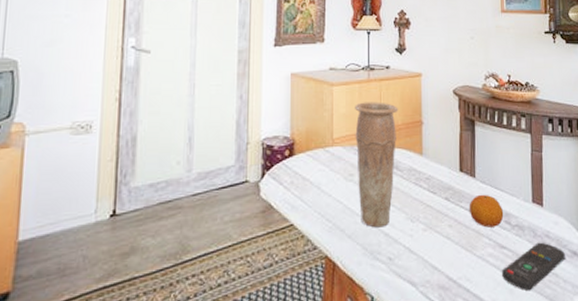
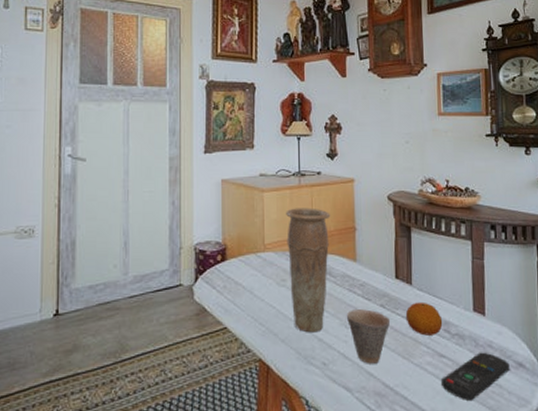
cup: none [412,202,455,258] -> present [346,309,391,364]

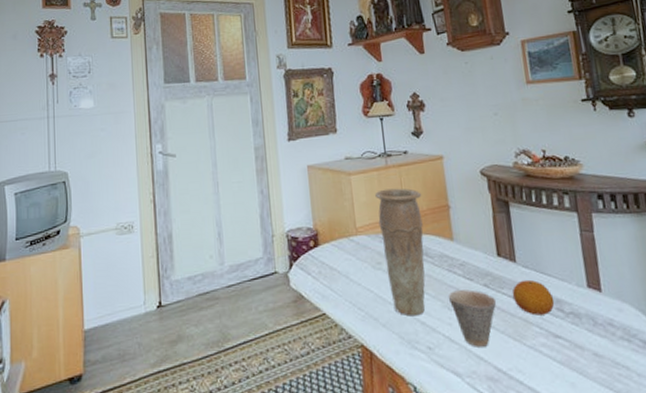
remote control: present [441,352,510,402] -> none [559,331,637,385]

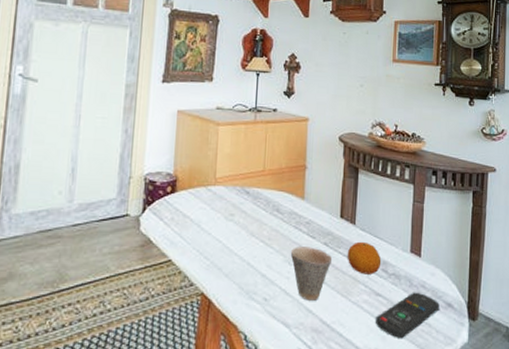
vase: present [375,188,426,316] -> none [238,143,283,268]
remote control: none [559,331,637,385] -> present [376,292,439,339]

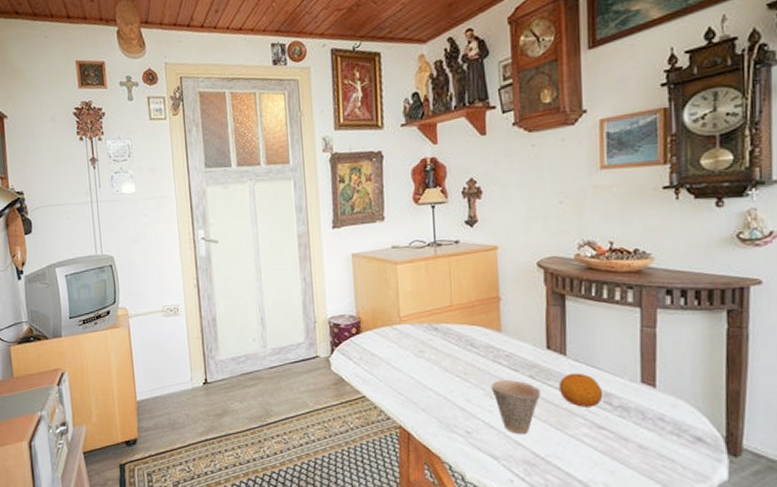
remote control: present [376,292,439,339] -> none [601,425,685,475]

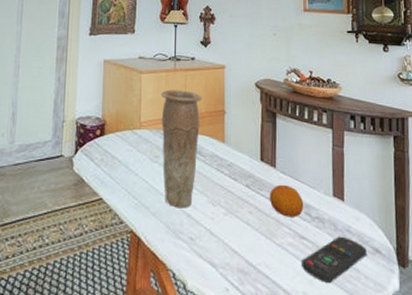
vase: none [422,278,471,403] -> present [161,89,202,208]
cup: present [490,380,541,434] -> none [213,188,255,242]
remote control: none [601,425,685,475] -> present [302,236,367,284]

